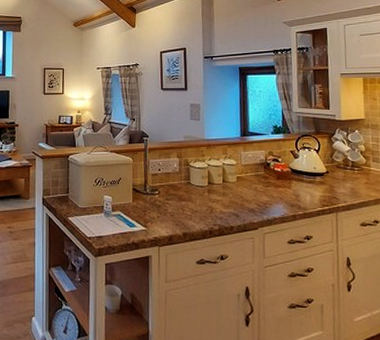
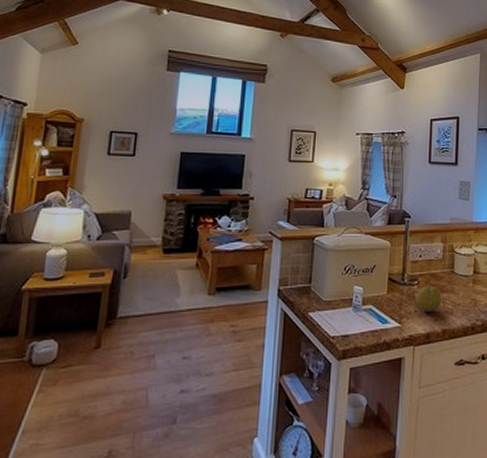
fruit: none [157,194,181,217] -> present [415,285,442,312]

